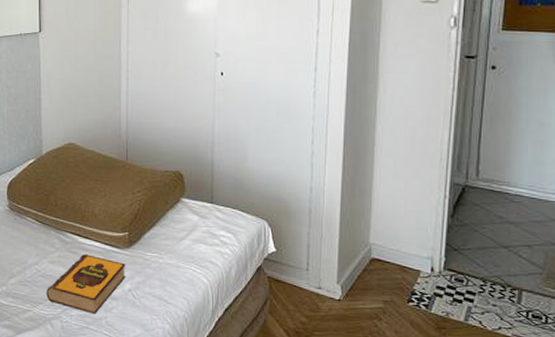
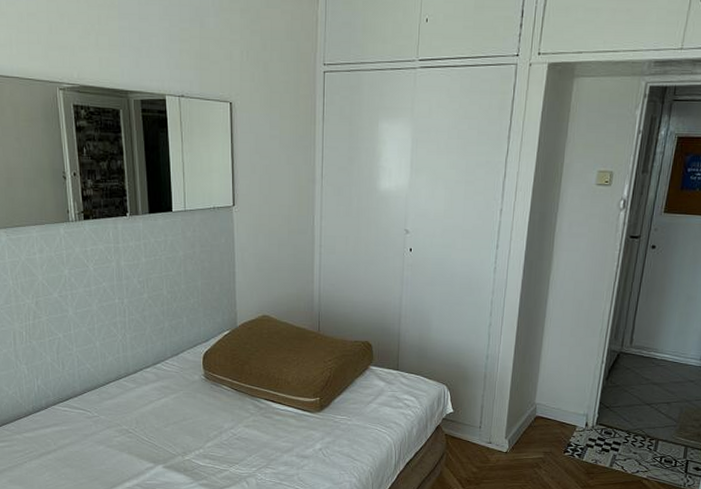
hardback book: present [46,254,126,314] -> none [242,418,317,472]

